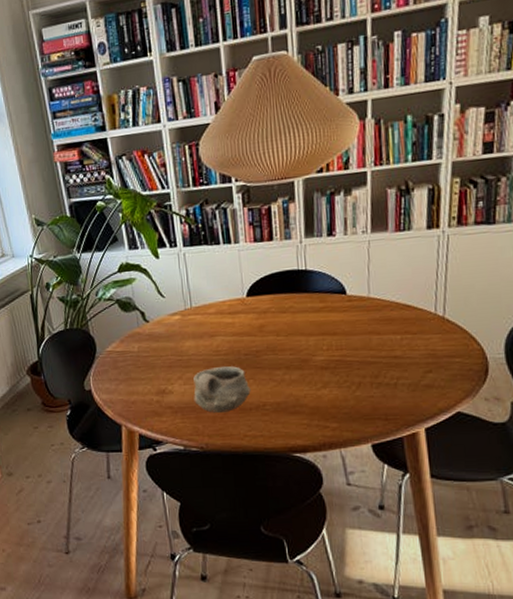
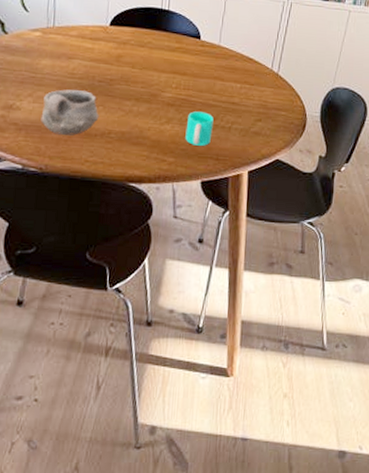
cup: none [345,371,376,407] -> present [185,111,214,146]

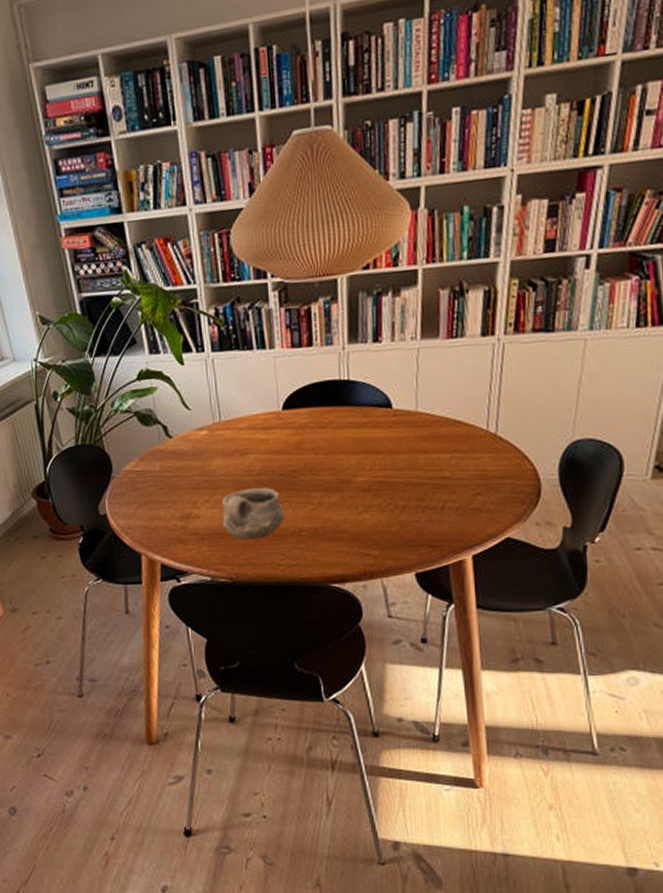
cup: present [185,111,214,146] -> none [388,493,422,533]

